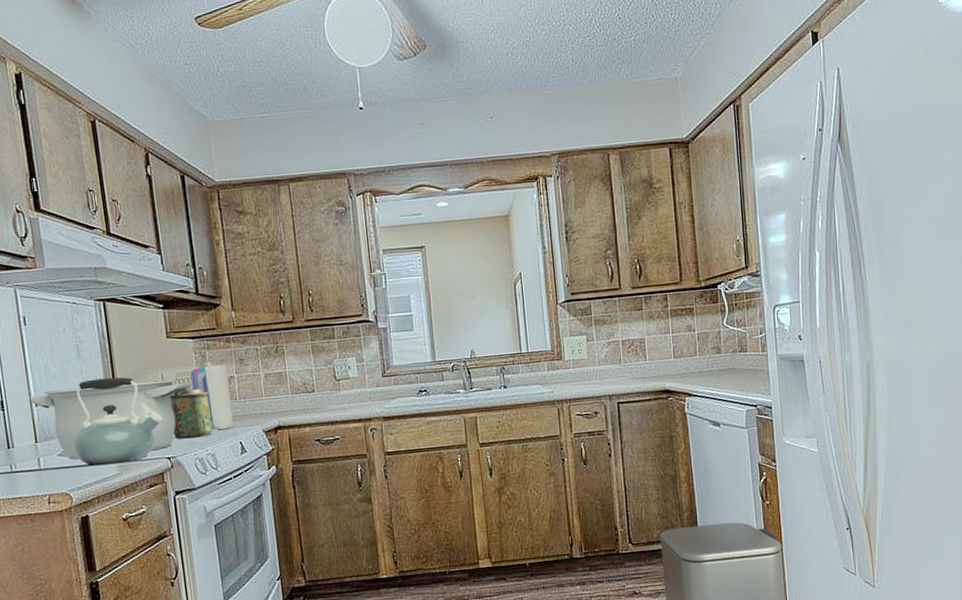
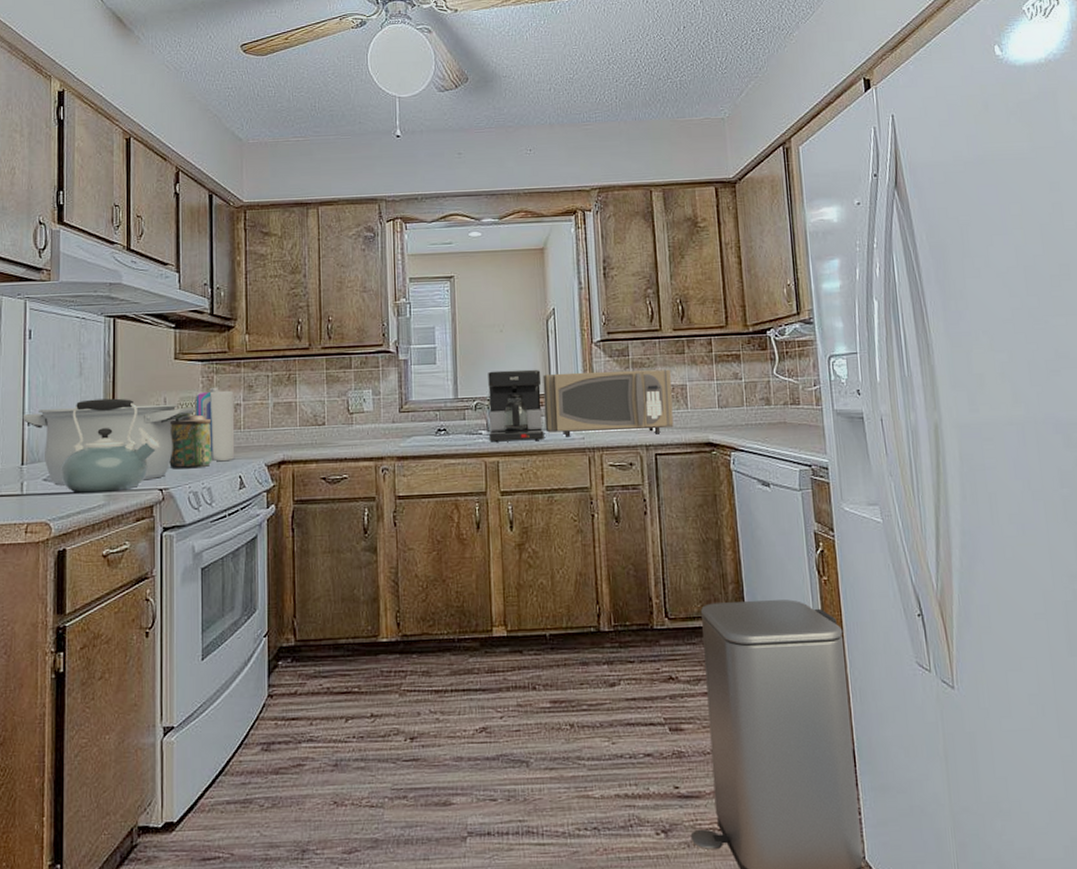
coffee maker: none [462,330,517,400] -> present [488,369,544,442]
microwave: none [513,325,634,392] -> present [542,369,674,437]

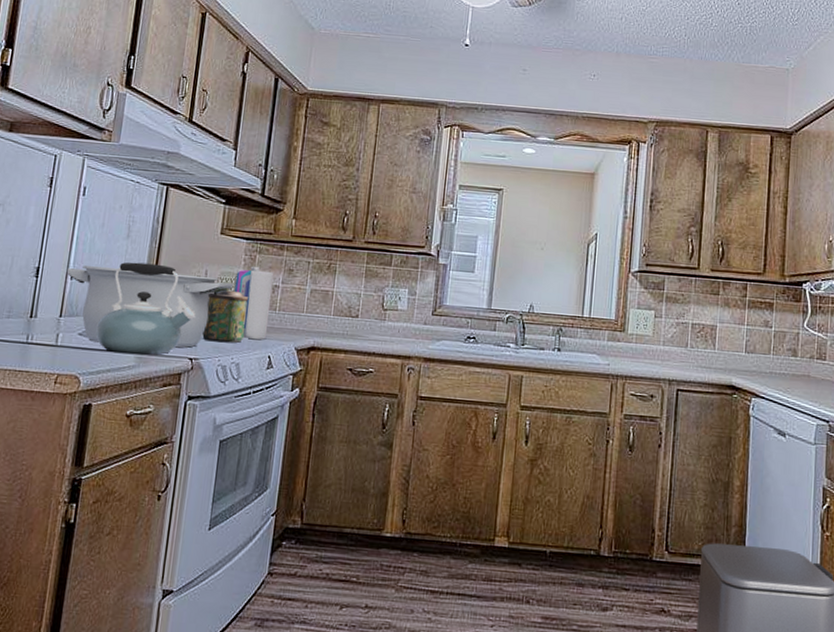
coffee maker: present [488,369,544,442] -> none [516,286,576,362]
microwave: present [542,369,674,437] -> none [572,296,703,369]

